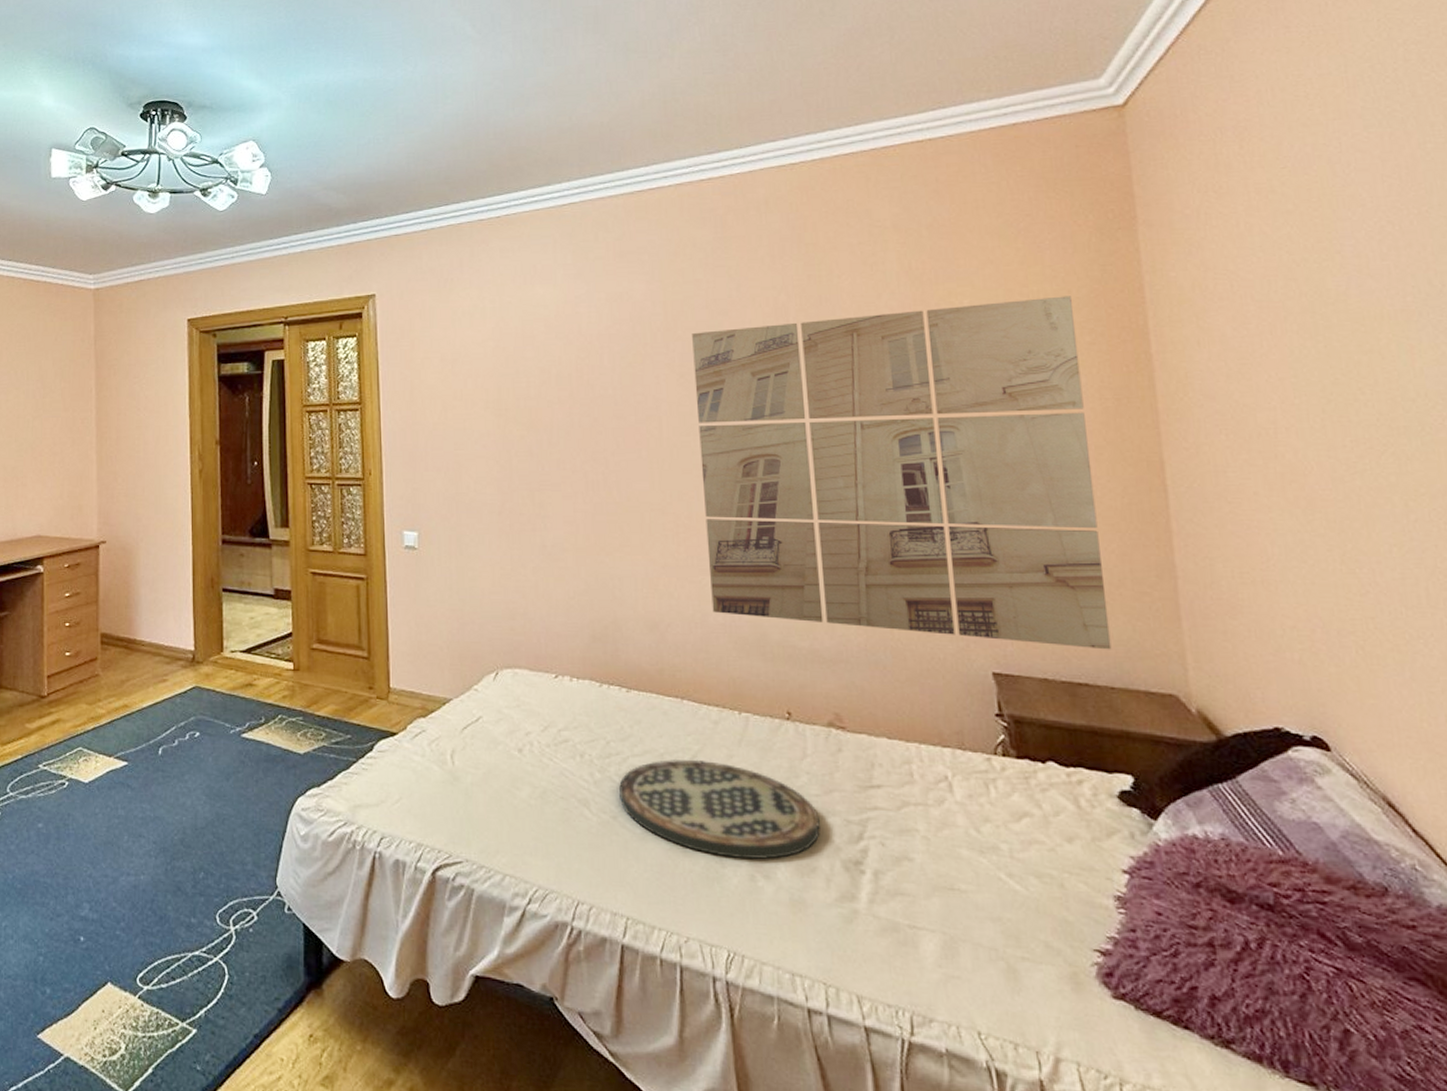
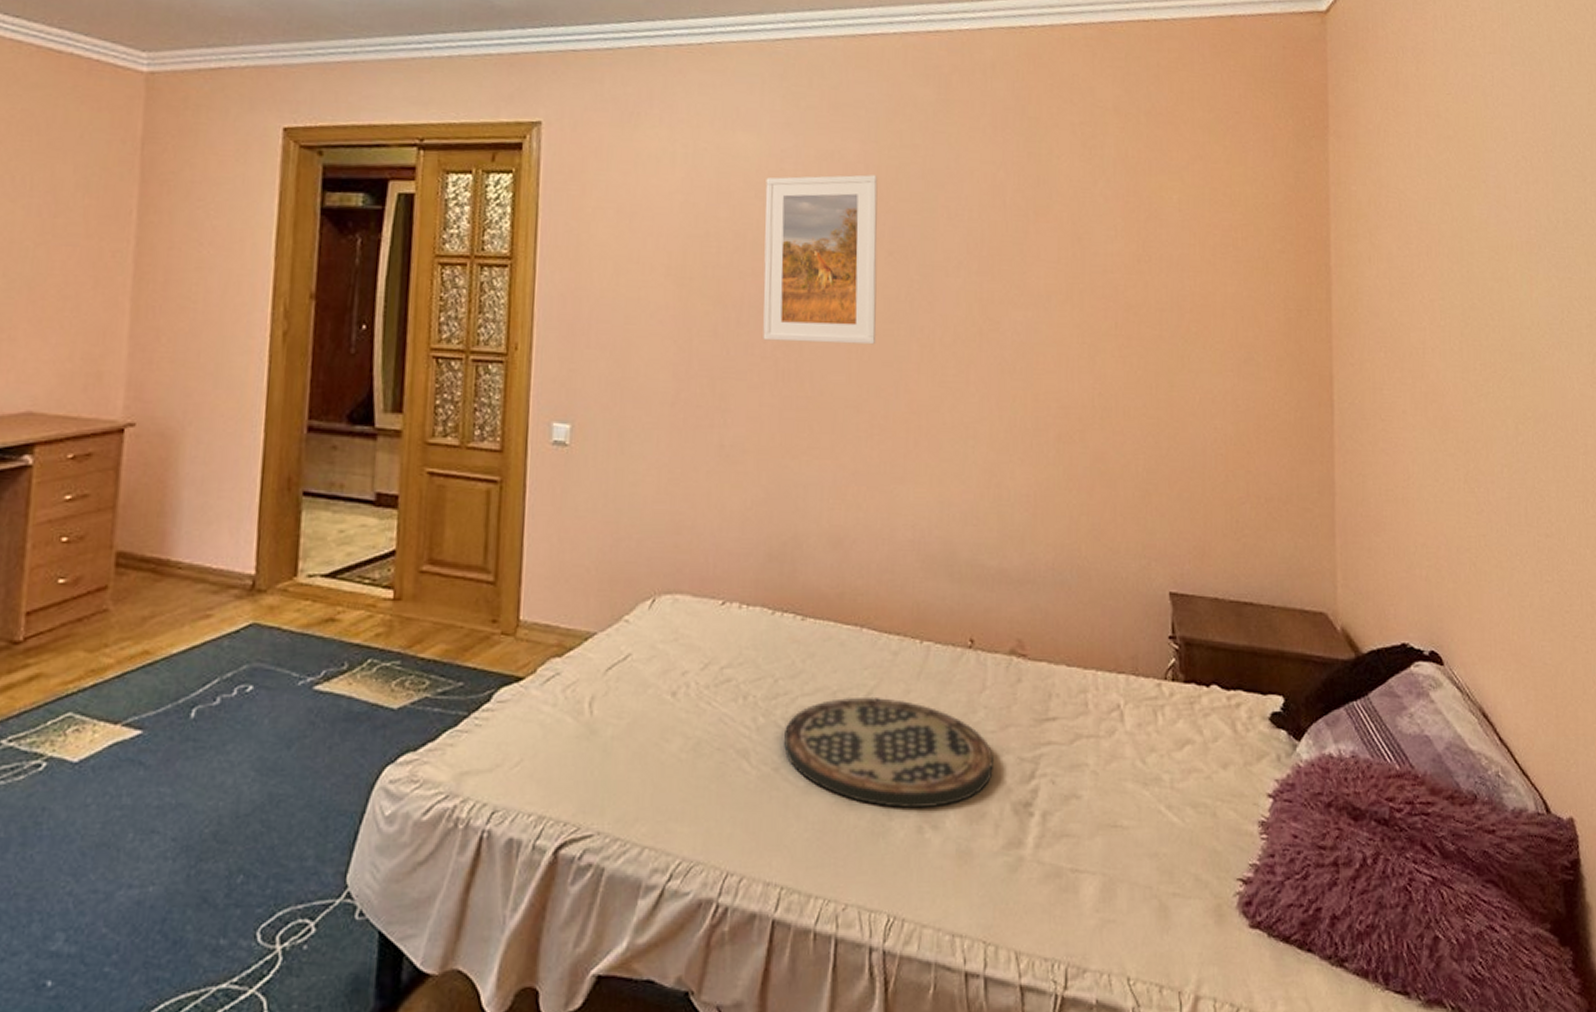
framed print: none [564,310,675,457] -> present [763,174,878,345]
wall art: present [692,296,1112,650] -> none [902,200,1275,568]

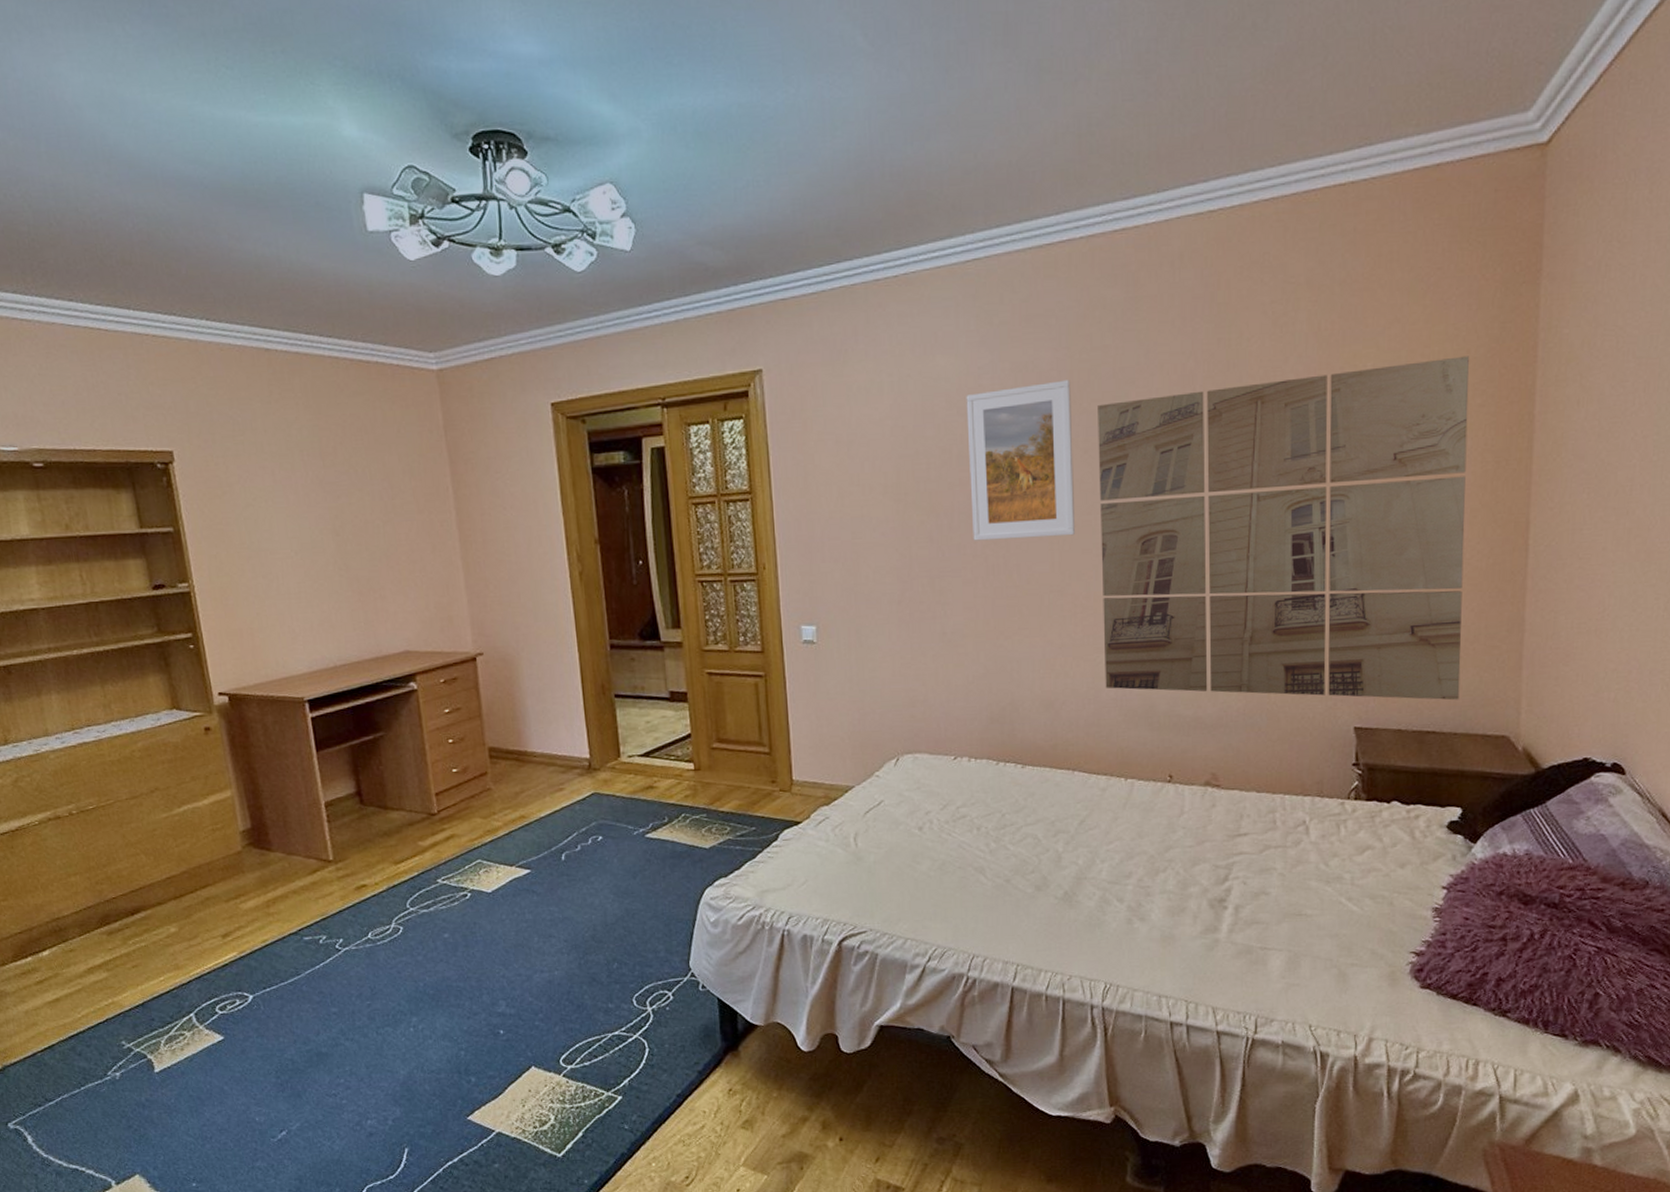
tray: present [784,696,993,809] -> none [1013,823,1191,907]
wall art: none [902,200,1275,568] -> present [1098,356,1469,701]

